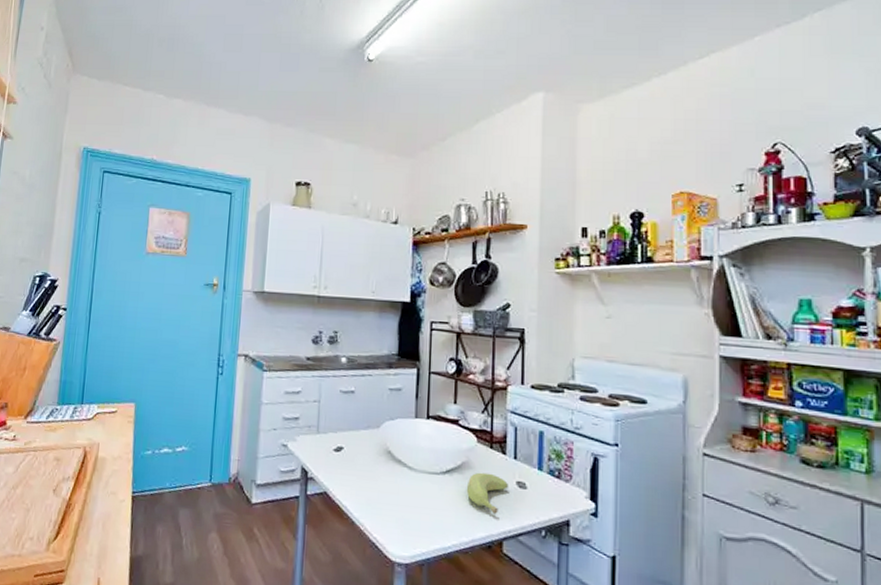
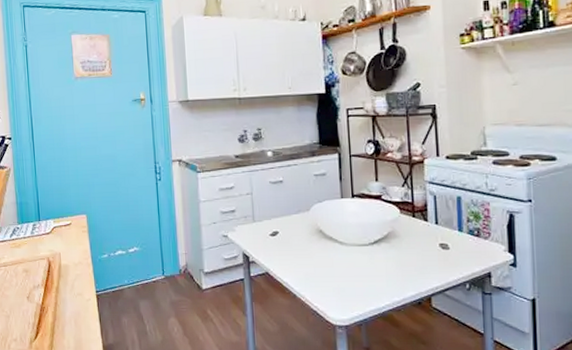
banana: present [466,472,509,515] -> none [394,239,433,276]

